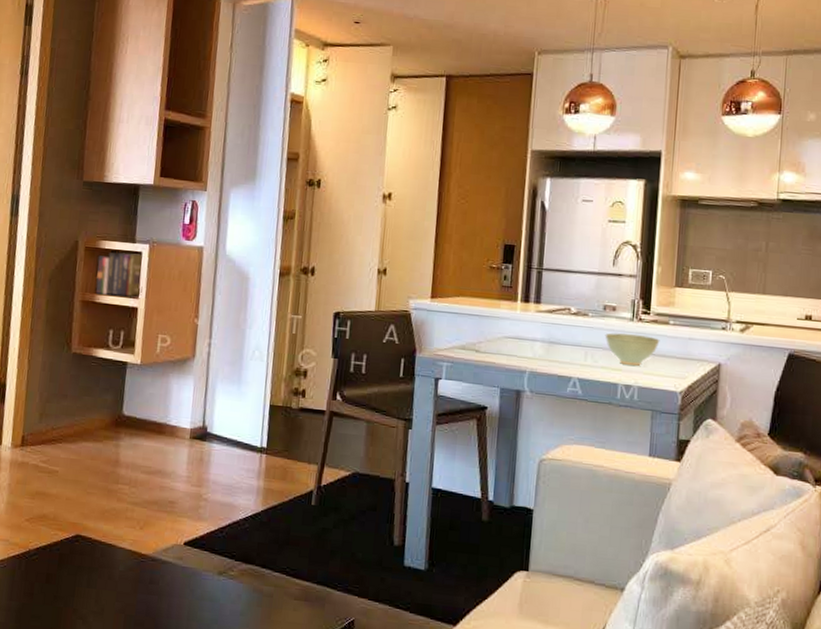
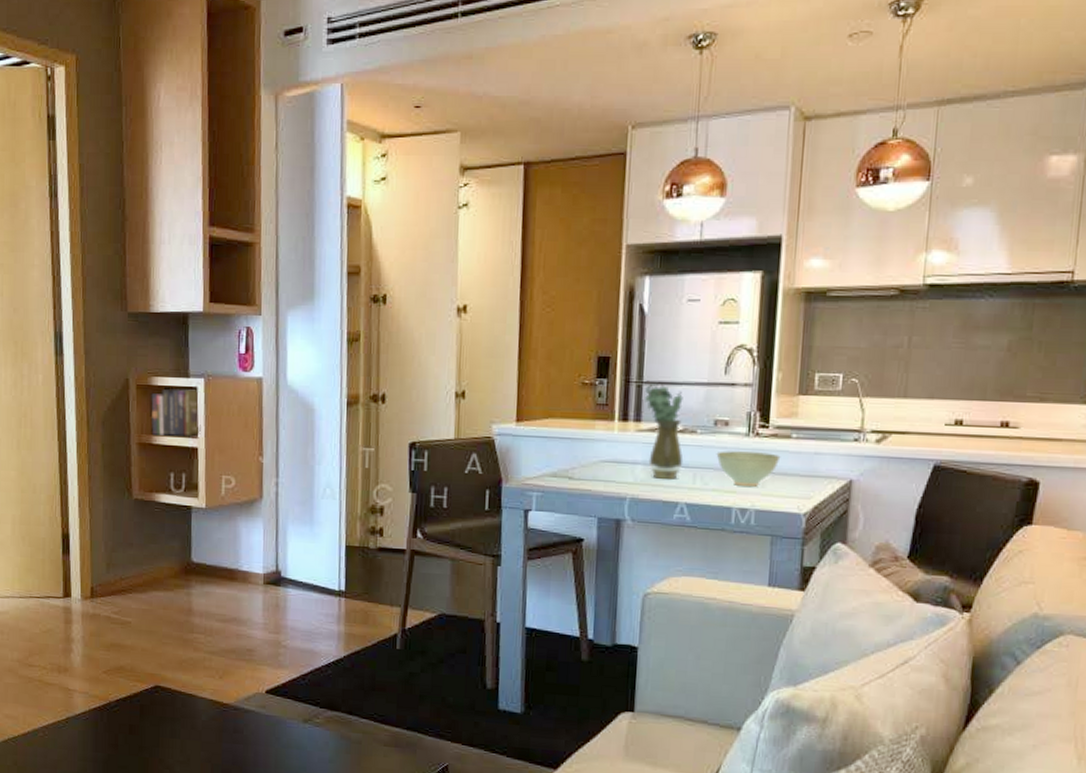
vase: none [544,268,577,357] -> present [645,380,684,481]

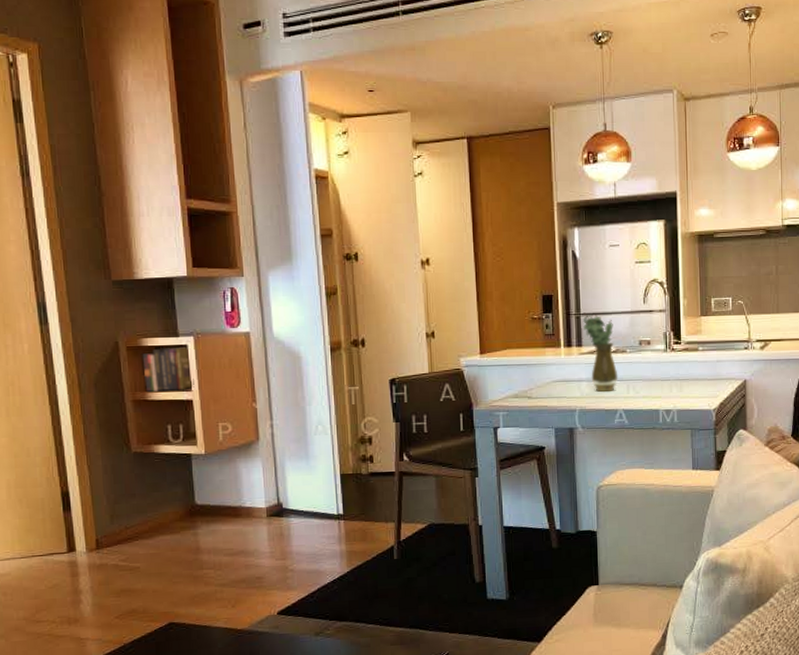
bowl: present [716,451,781,487] -> none [643,363,692,393]

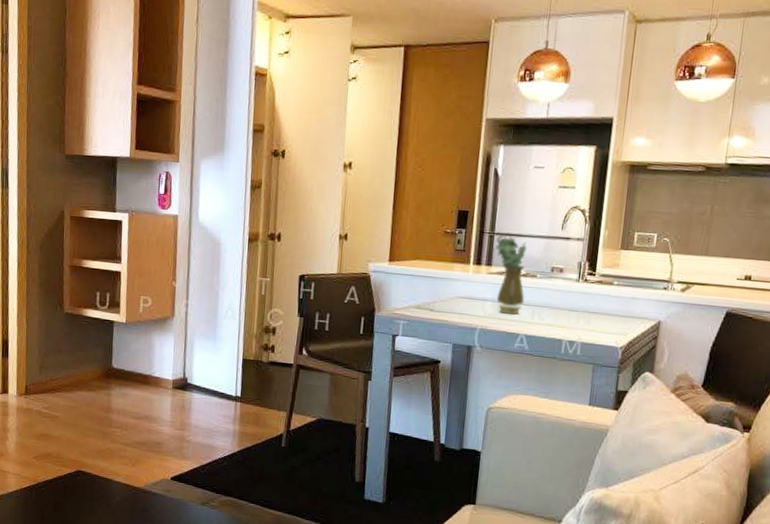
books: present [142,347,194,392] -> none [82,221,124,262]

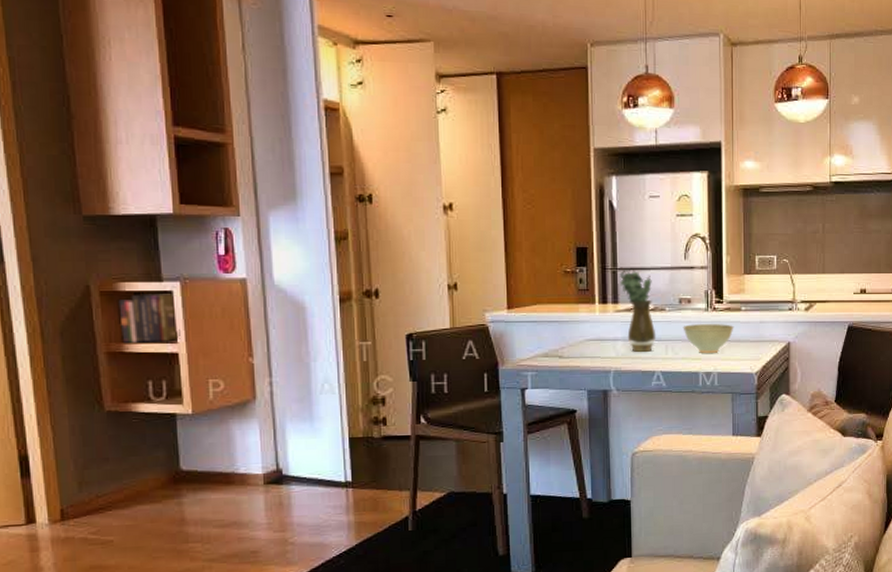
books: none [82,221,124,262] -> present [118,294,181,344]
bowl: none [551,293,604,324] -> present [683,324,734,354]

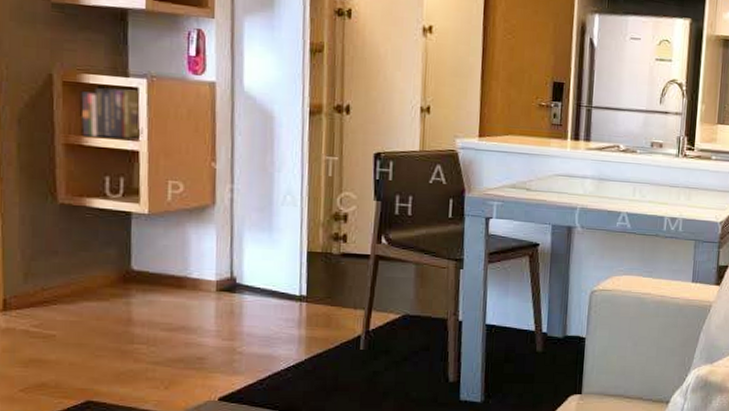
vase: present [620,267,656,353] -> none [594,105,626,193]
bowl: present [683,324,734,354] -> none [652,168,703,200]

